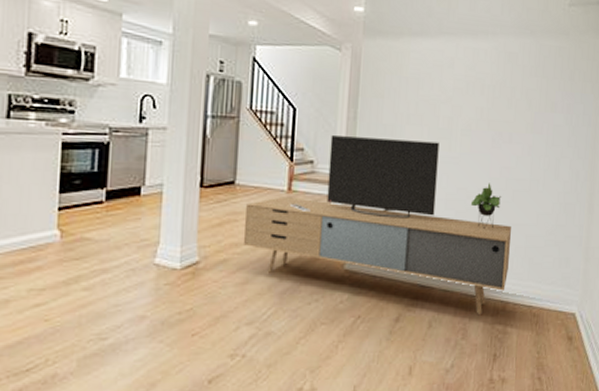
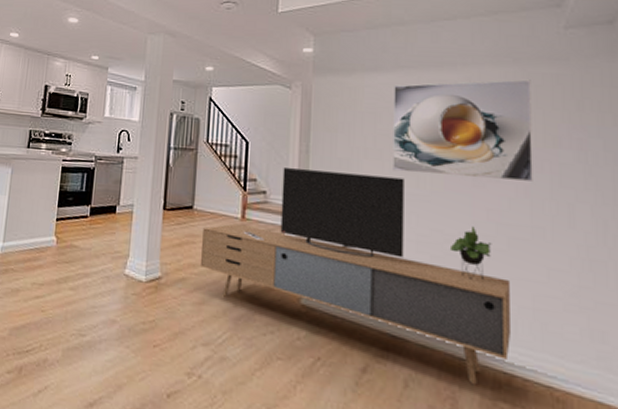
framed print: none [430,50,541,143] -> present [393,79,533,183]

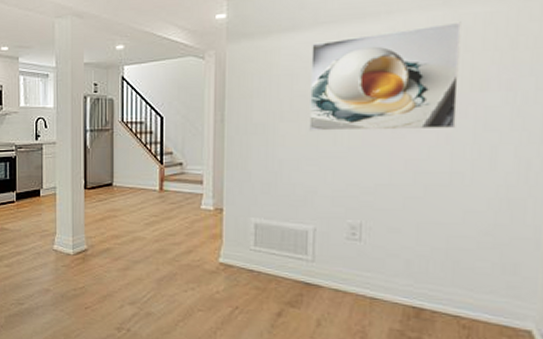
media console: present [199,168,510,384] -> none [122,137,424,318]

